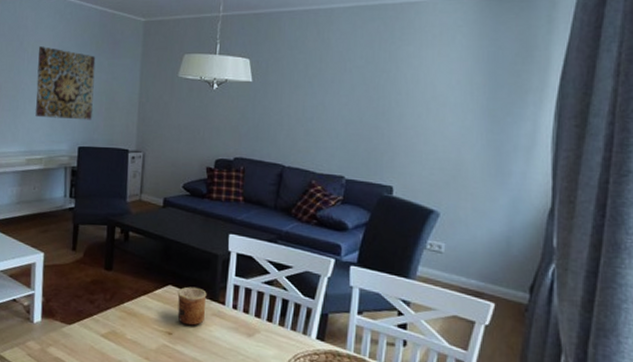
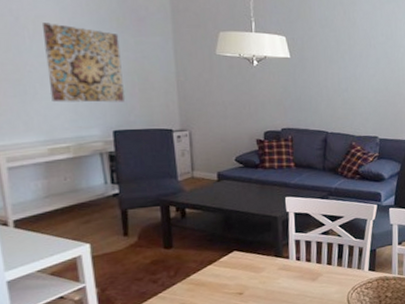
cup: present [177,286,207,326] -> none [243,248,272,283]

